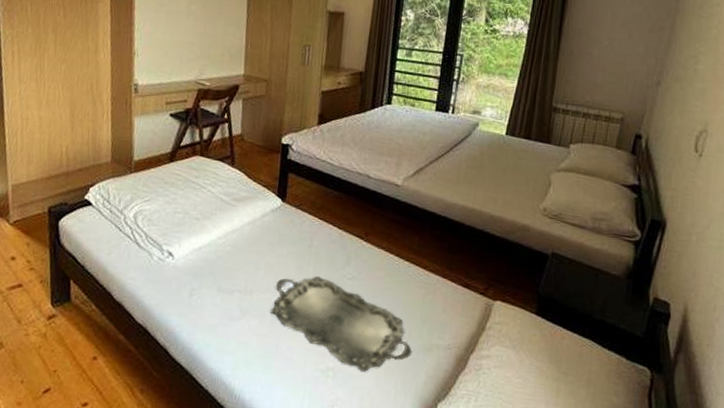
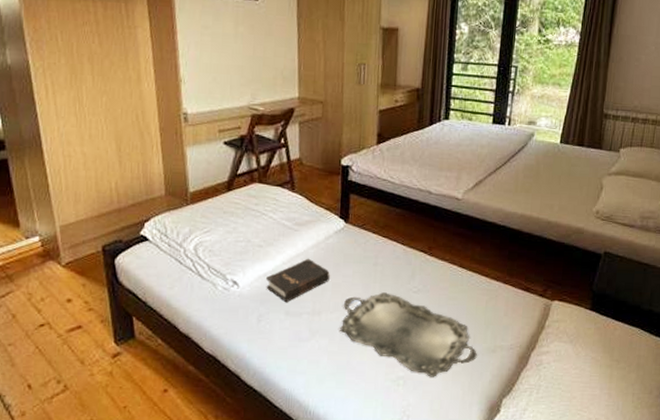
hardback book: none [200,234,264,279] -> present [266,258,330,303]

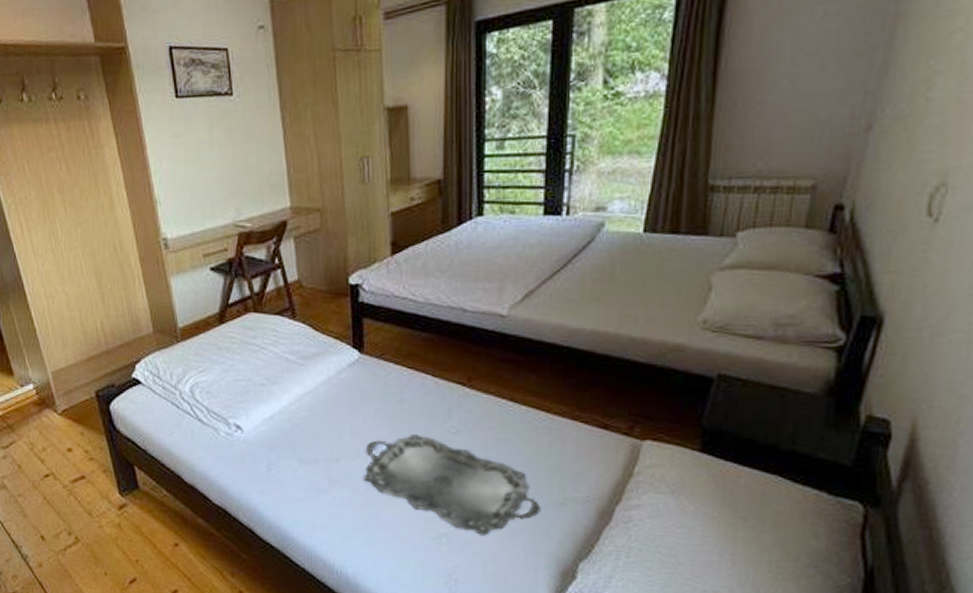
hardback book: present [266,258,330,303] -> none [273,396,347,449]

